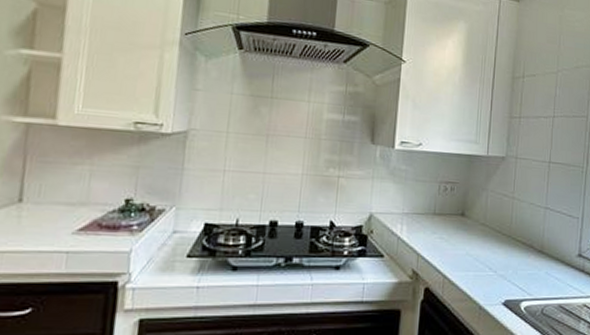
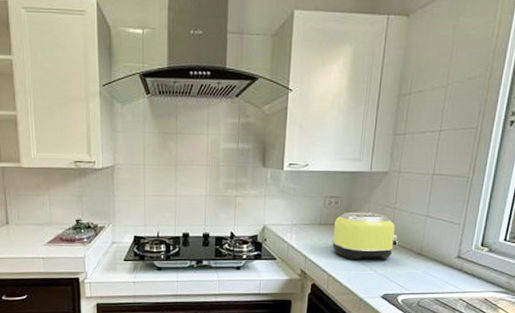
toaster: none [447,200,519,258] -> present [331,212,399,260]

